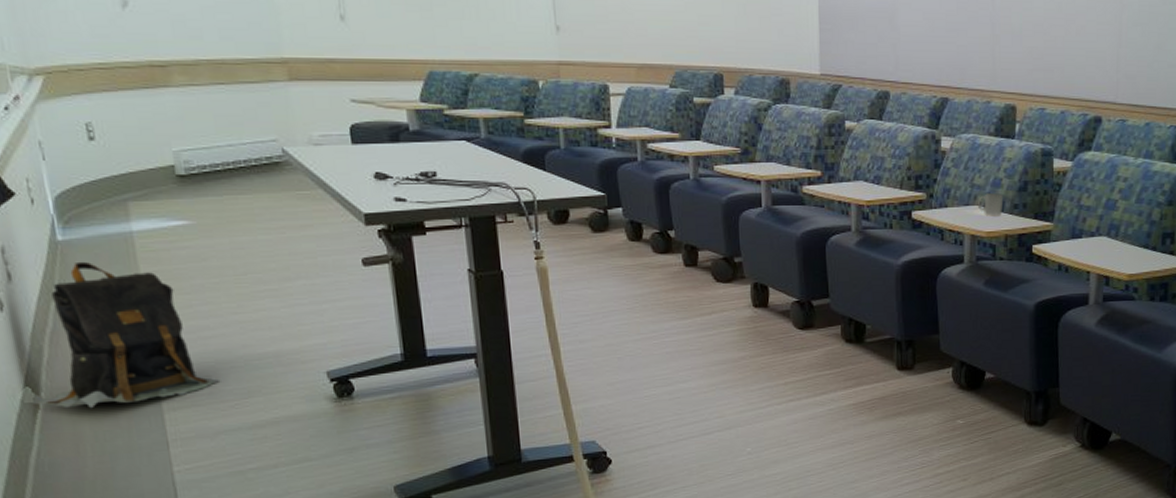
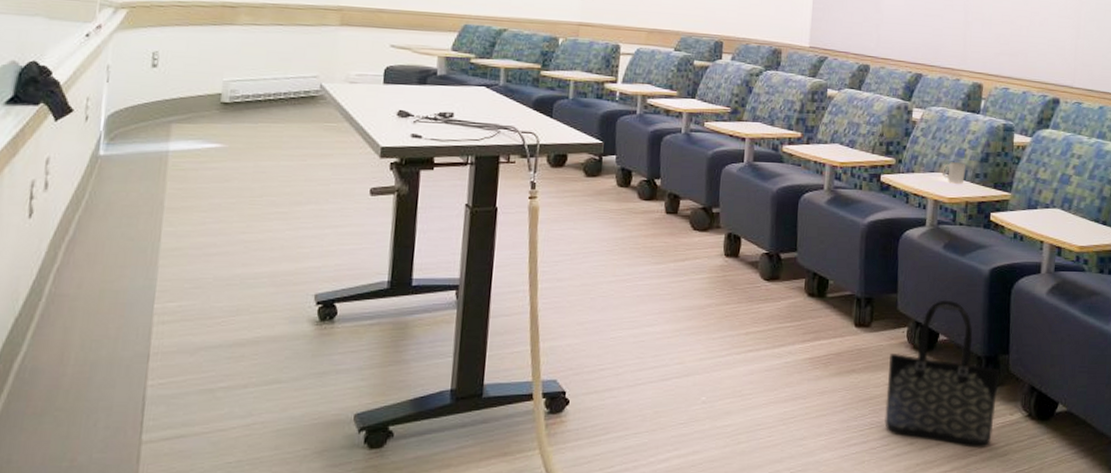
backpack: present [29,261,221,409] -> none [30,175,214,317]
tote bag: none [935,337,1051,479] -> present [884,300,1000,446]

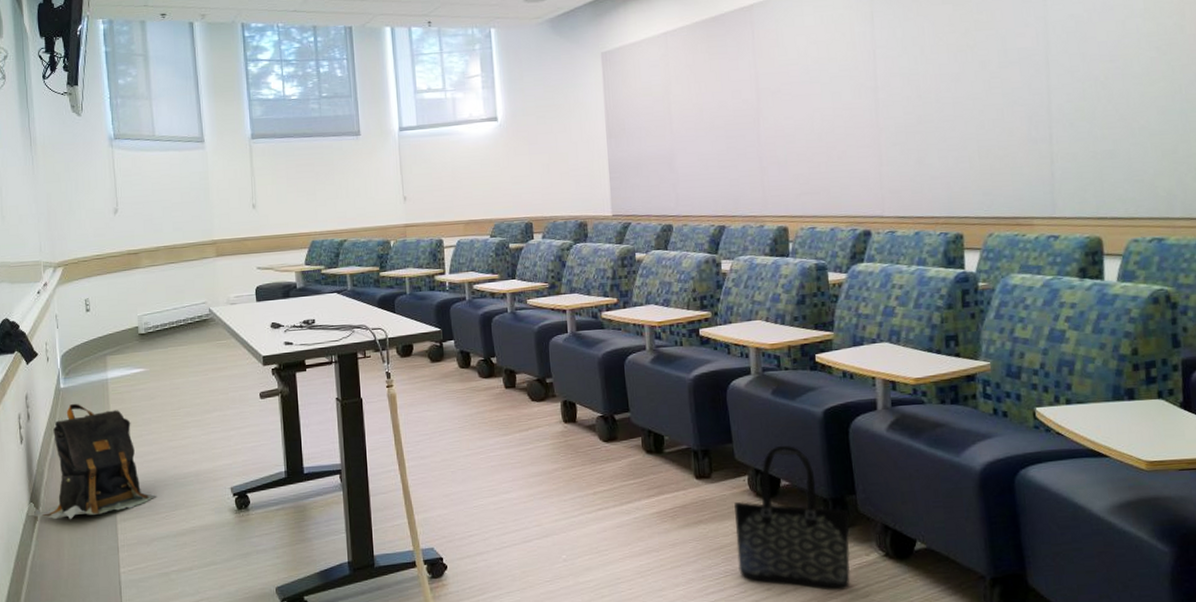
backpack: none [30,175,214,317] -> present [32,403,157,520]
cup: present [943,162,967,185] -> none [760,307,784,331]

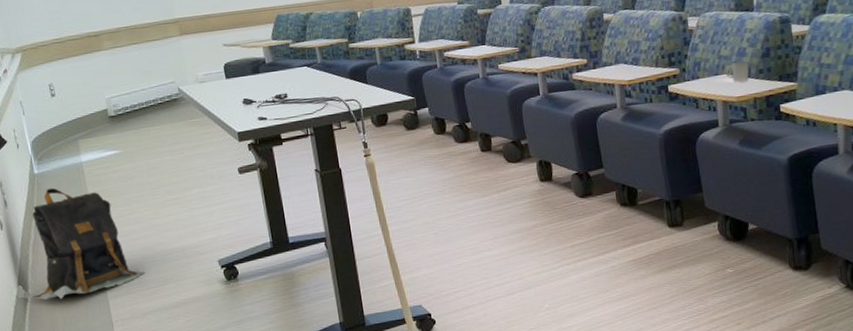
tote bag: present [734,445,851,589] -> none [705,192,815,320]
cup: none [760,307,784,331] -> present [726,61,749,84]

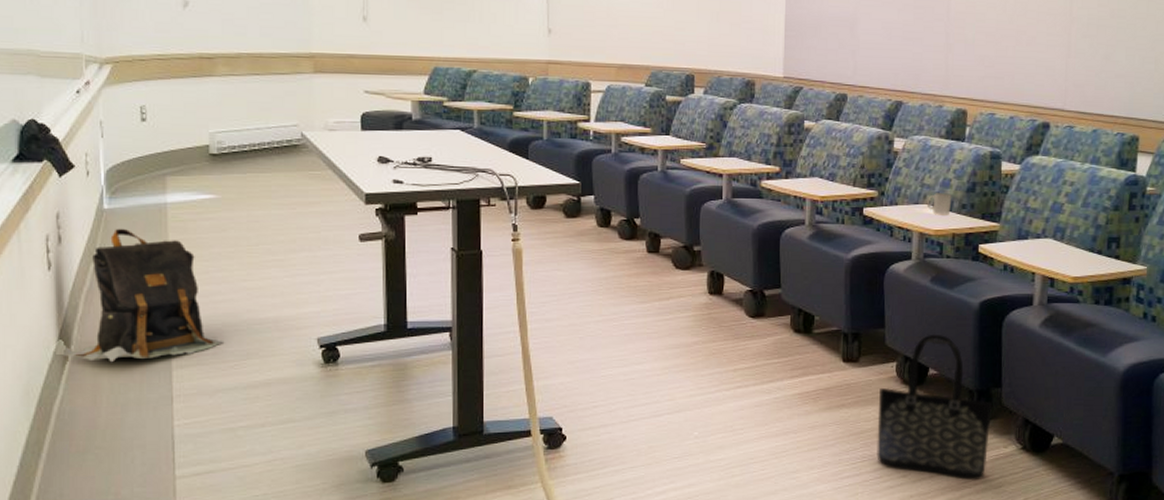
tote bag: none [705,192,815,320] -> present [876,334,993,478]

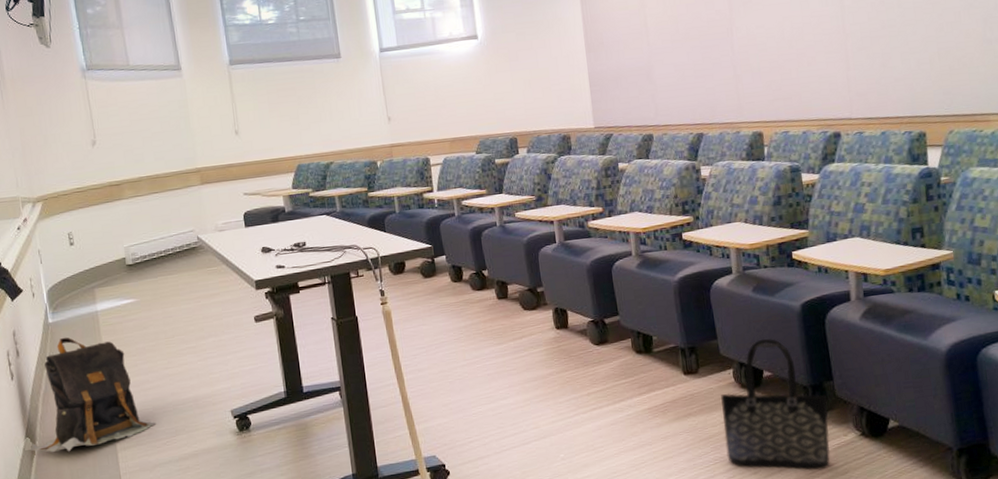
cup: present [927,193,952,217] -> none [739,209,762,231]

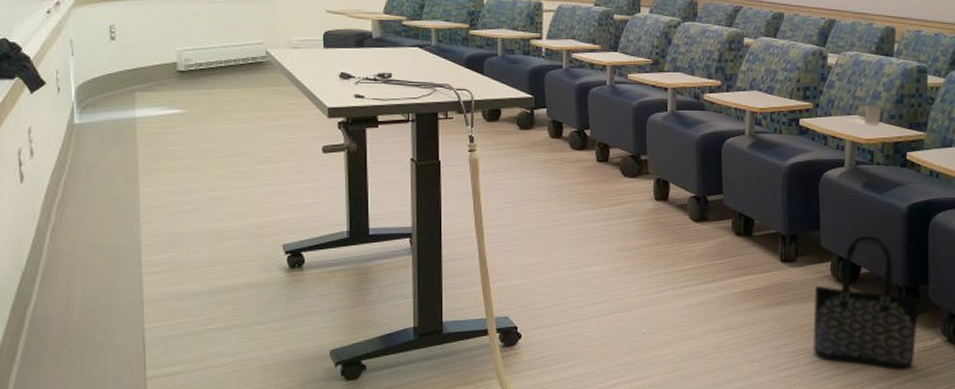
backpack: present [29,337,157,453] -> none [33,141,193,270]
cup: none [739,209,762,231] -> present [859,105,882,127]

